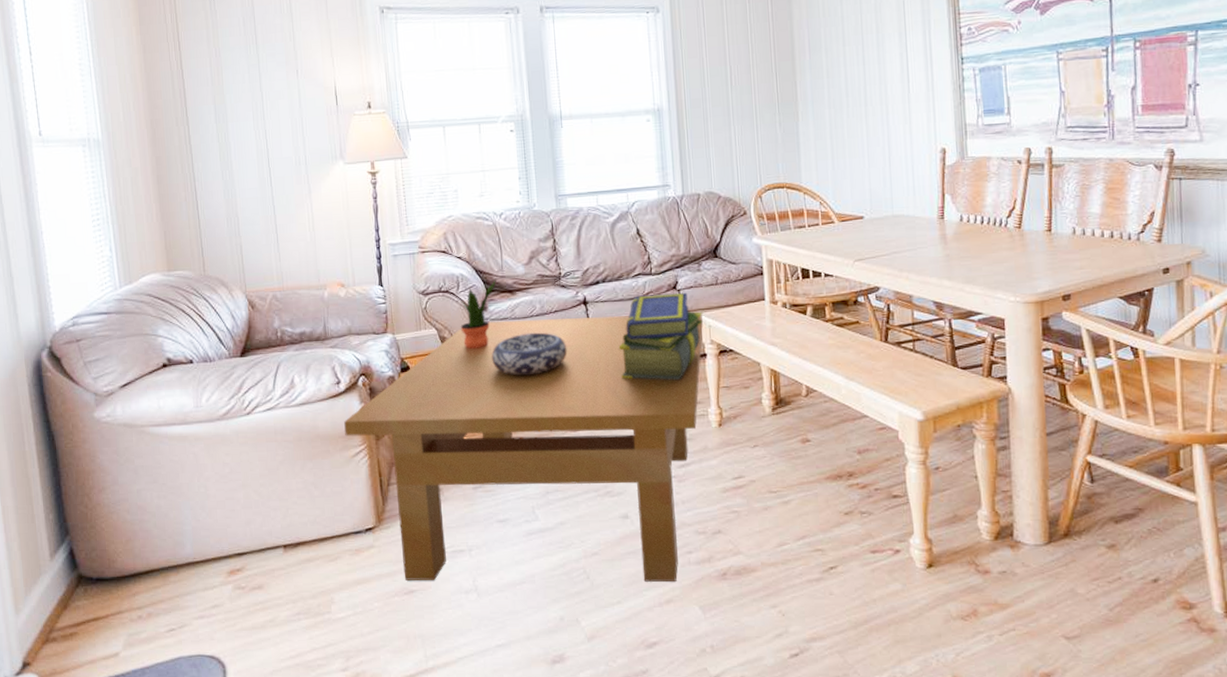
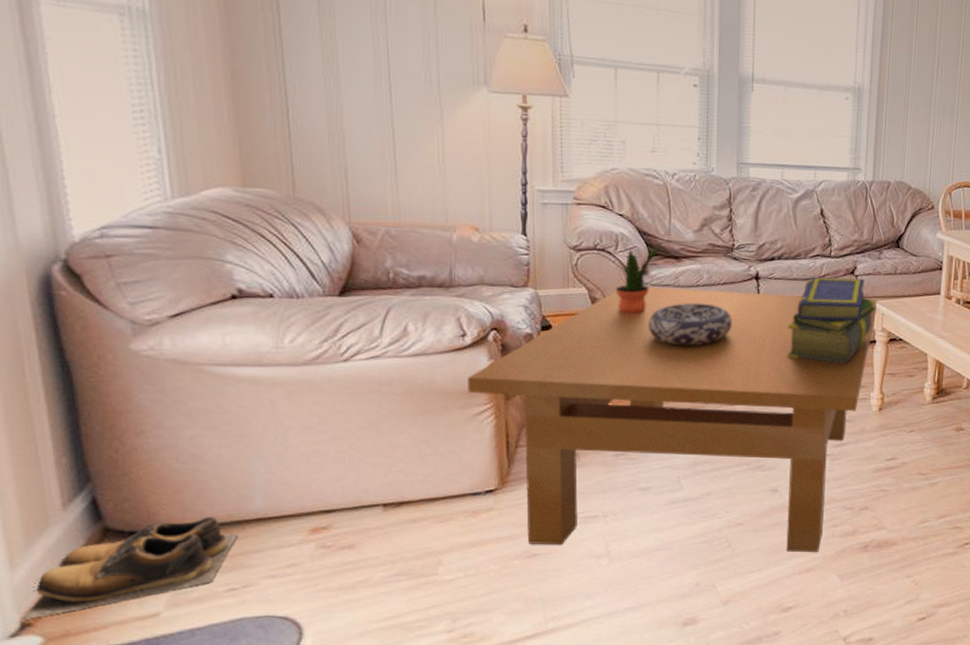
shoes: none [22,562,174,660] -> present [20,516,238,620]

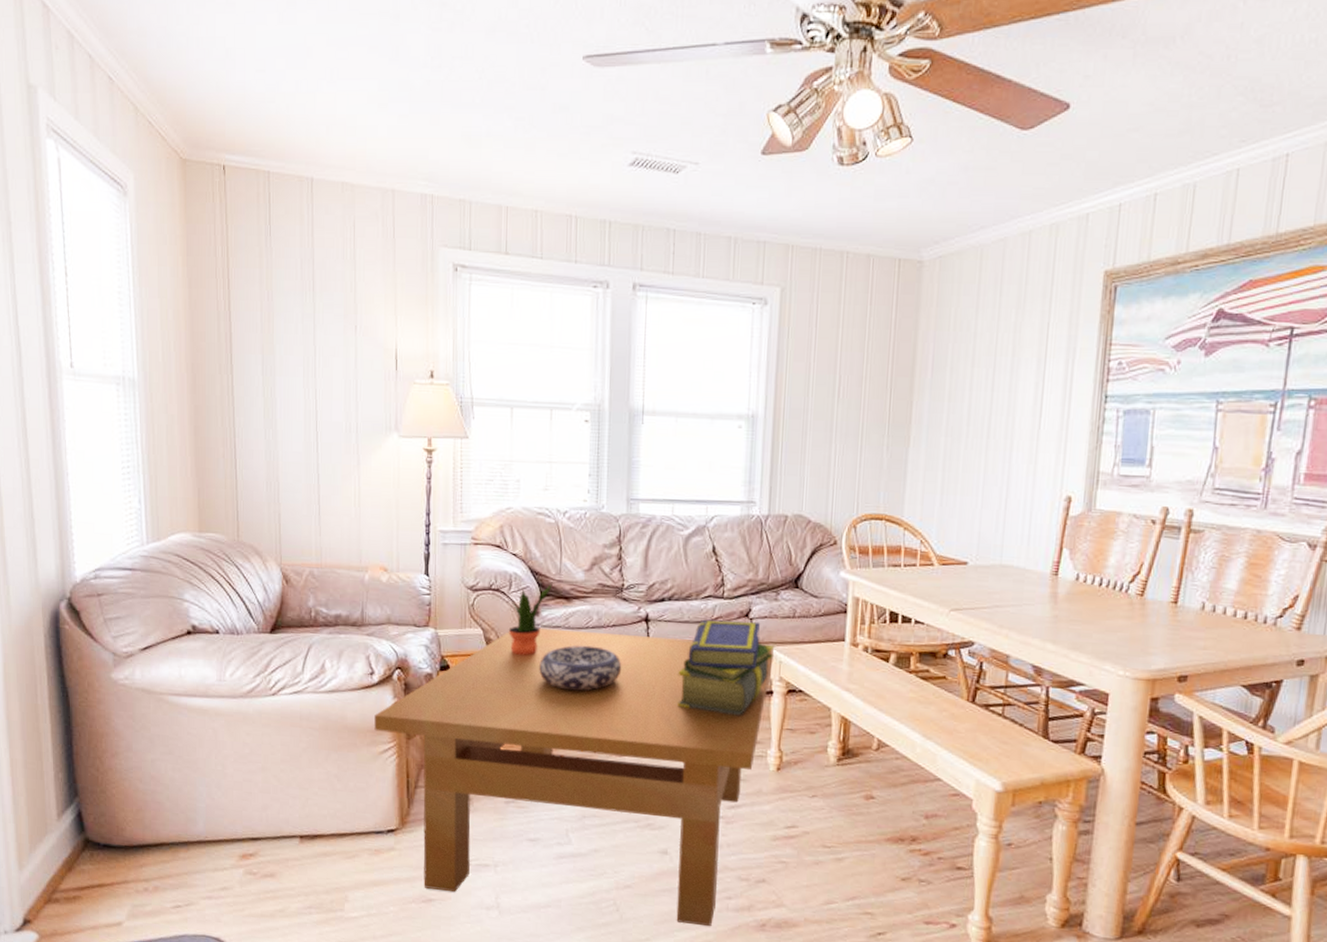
shoes: present [20,516,238,620] -> none [23,835,184,917]

